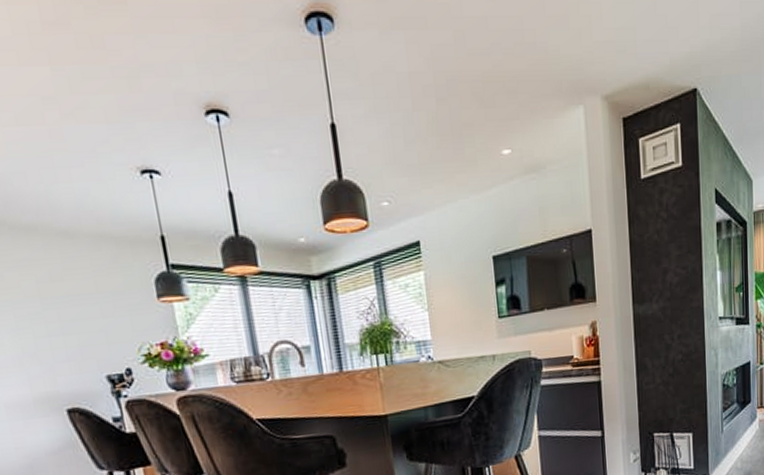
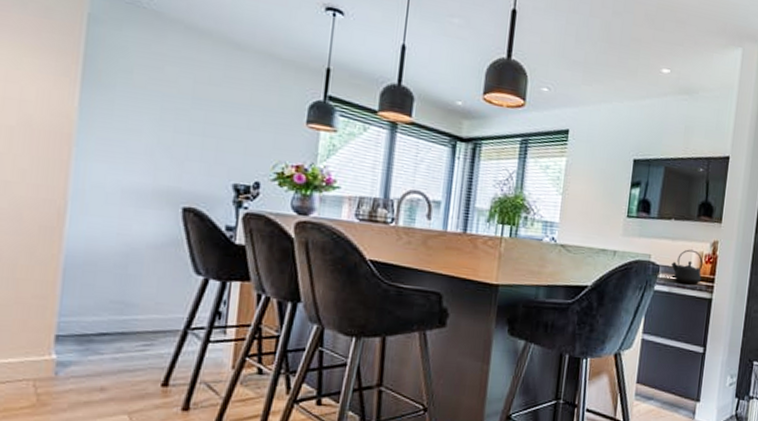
kettle: none [553,336,587,373] -> present [671,249,703,286]

